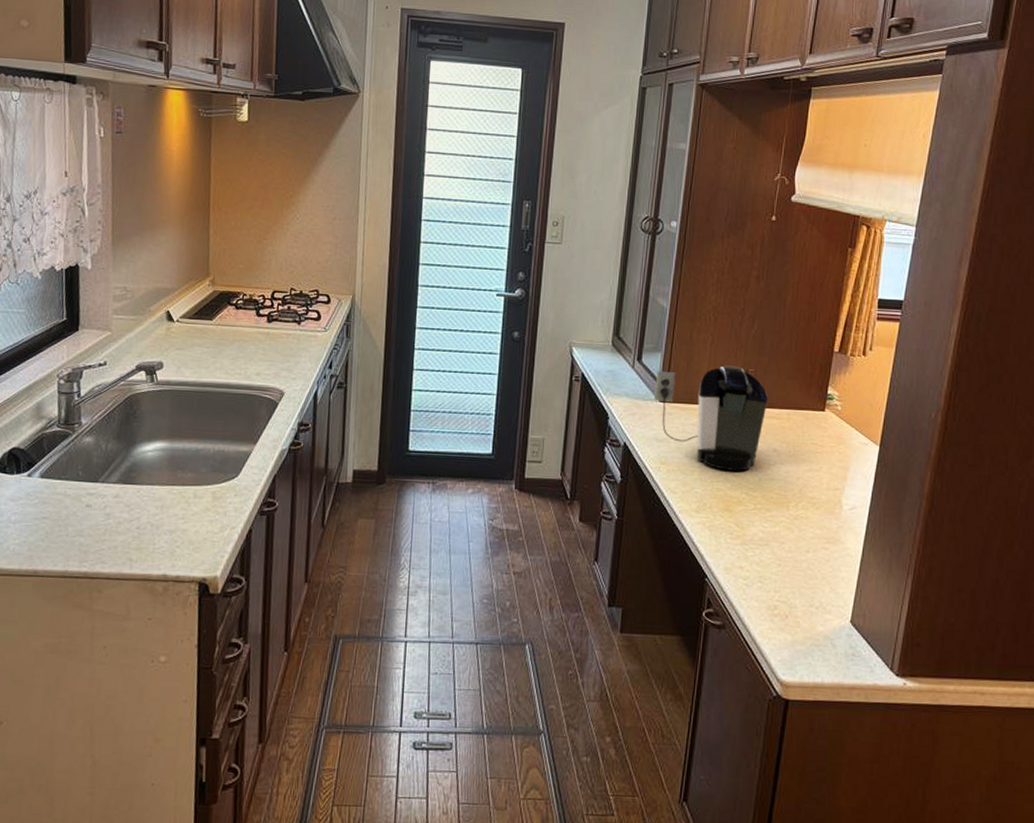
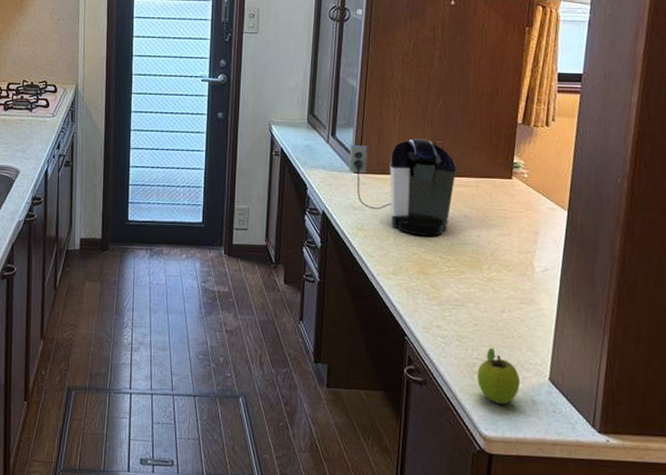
fruit: none [778,589,821,649] -> present [477,347,520,405]

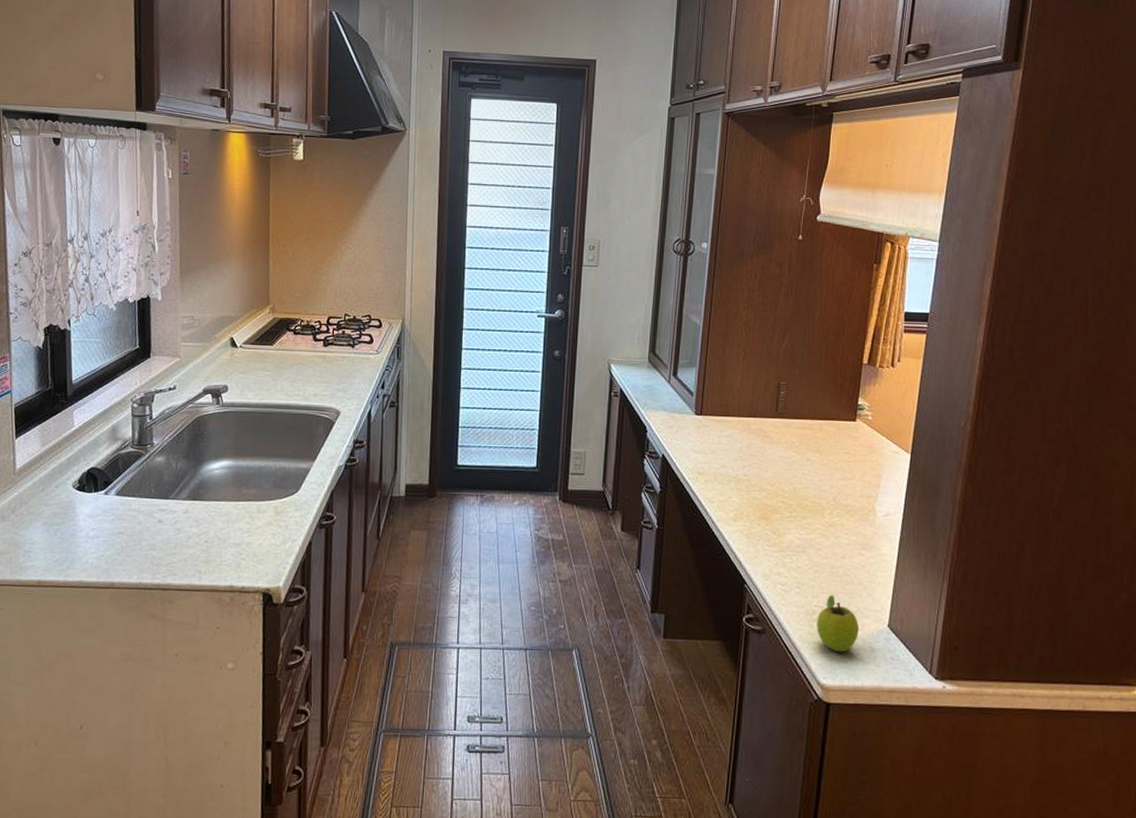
coffee maker: present [348,138,456,236] -> none [689,379,800,481]

